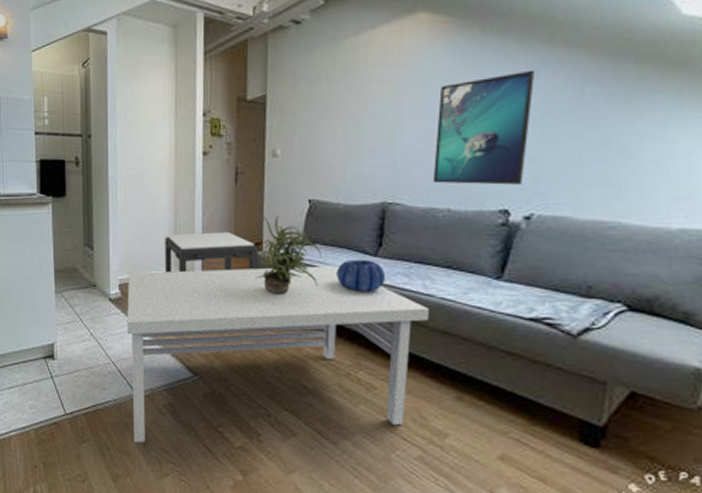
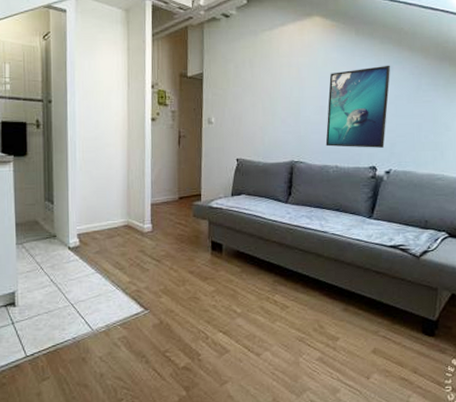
coffee table: present [127,265,429,443] -> none [85,211,324,375]
side table: present [165,231,259,273] -> none [119,185,198,222]
potted plant: present [254,214,321,296] -> none [194,171,247,238]
decorative bowl: present [336,259,385,293] -> none [258,206,293,233]

